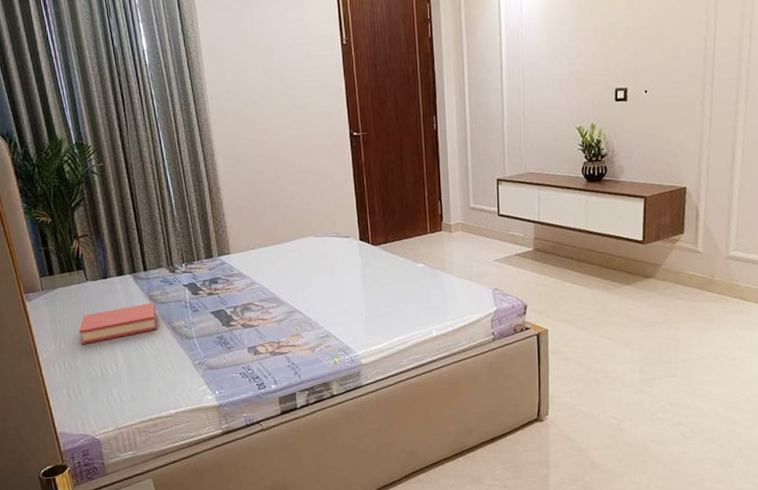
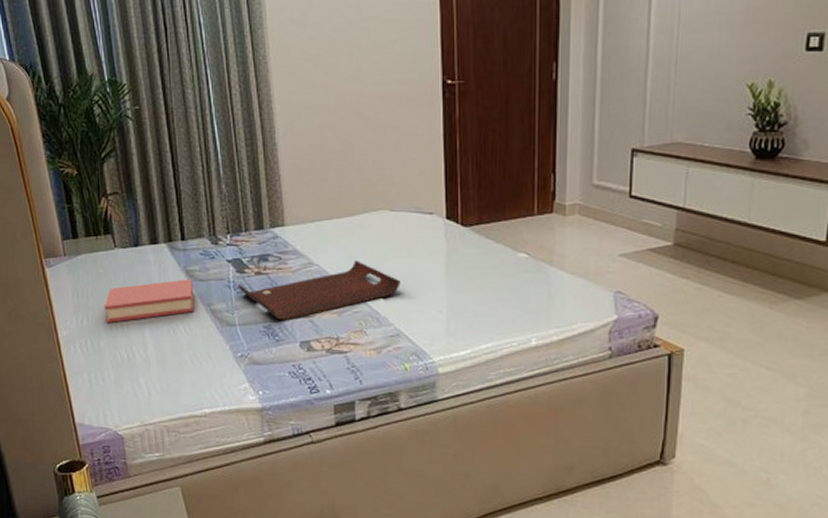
serving tray: none [193,278,327,332] -> present [238,260,401,321]

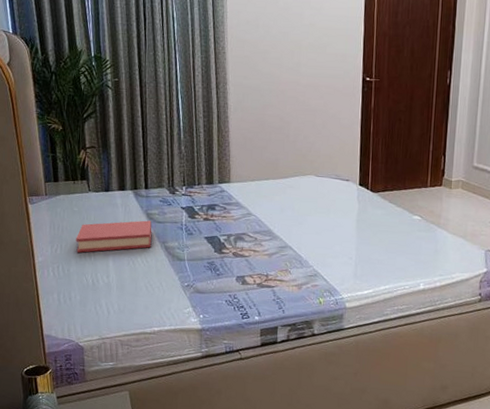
serving tray: present [238,260,401,321] -> none [189,214,320,259]

